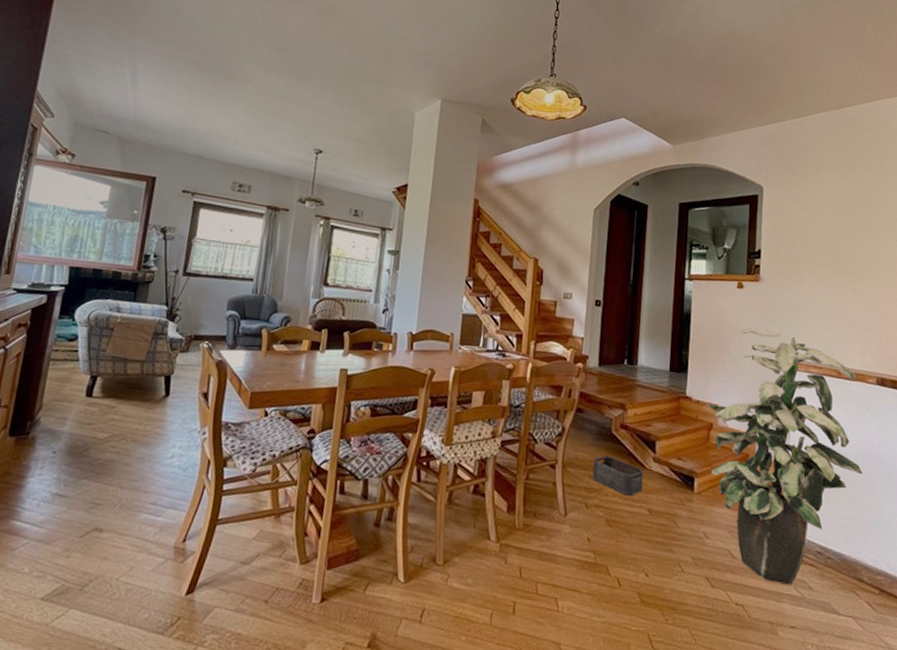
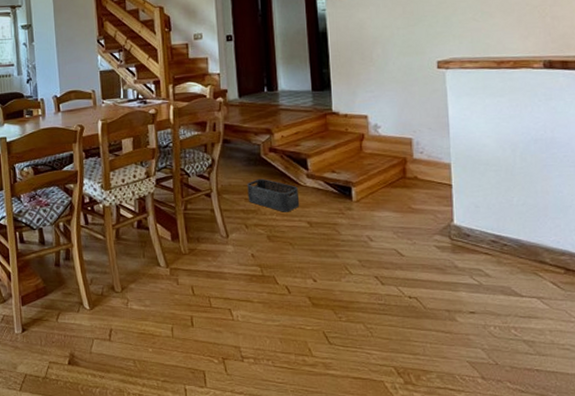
indoor plant: present [706,328,863,585] -> none [354,33,536,275]

